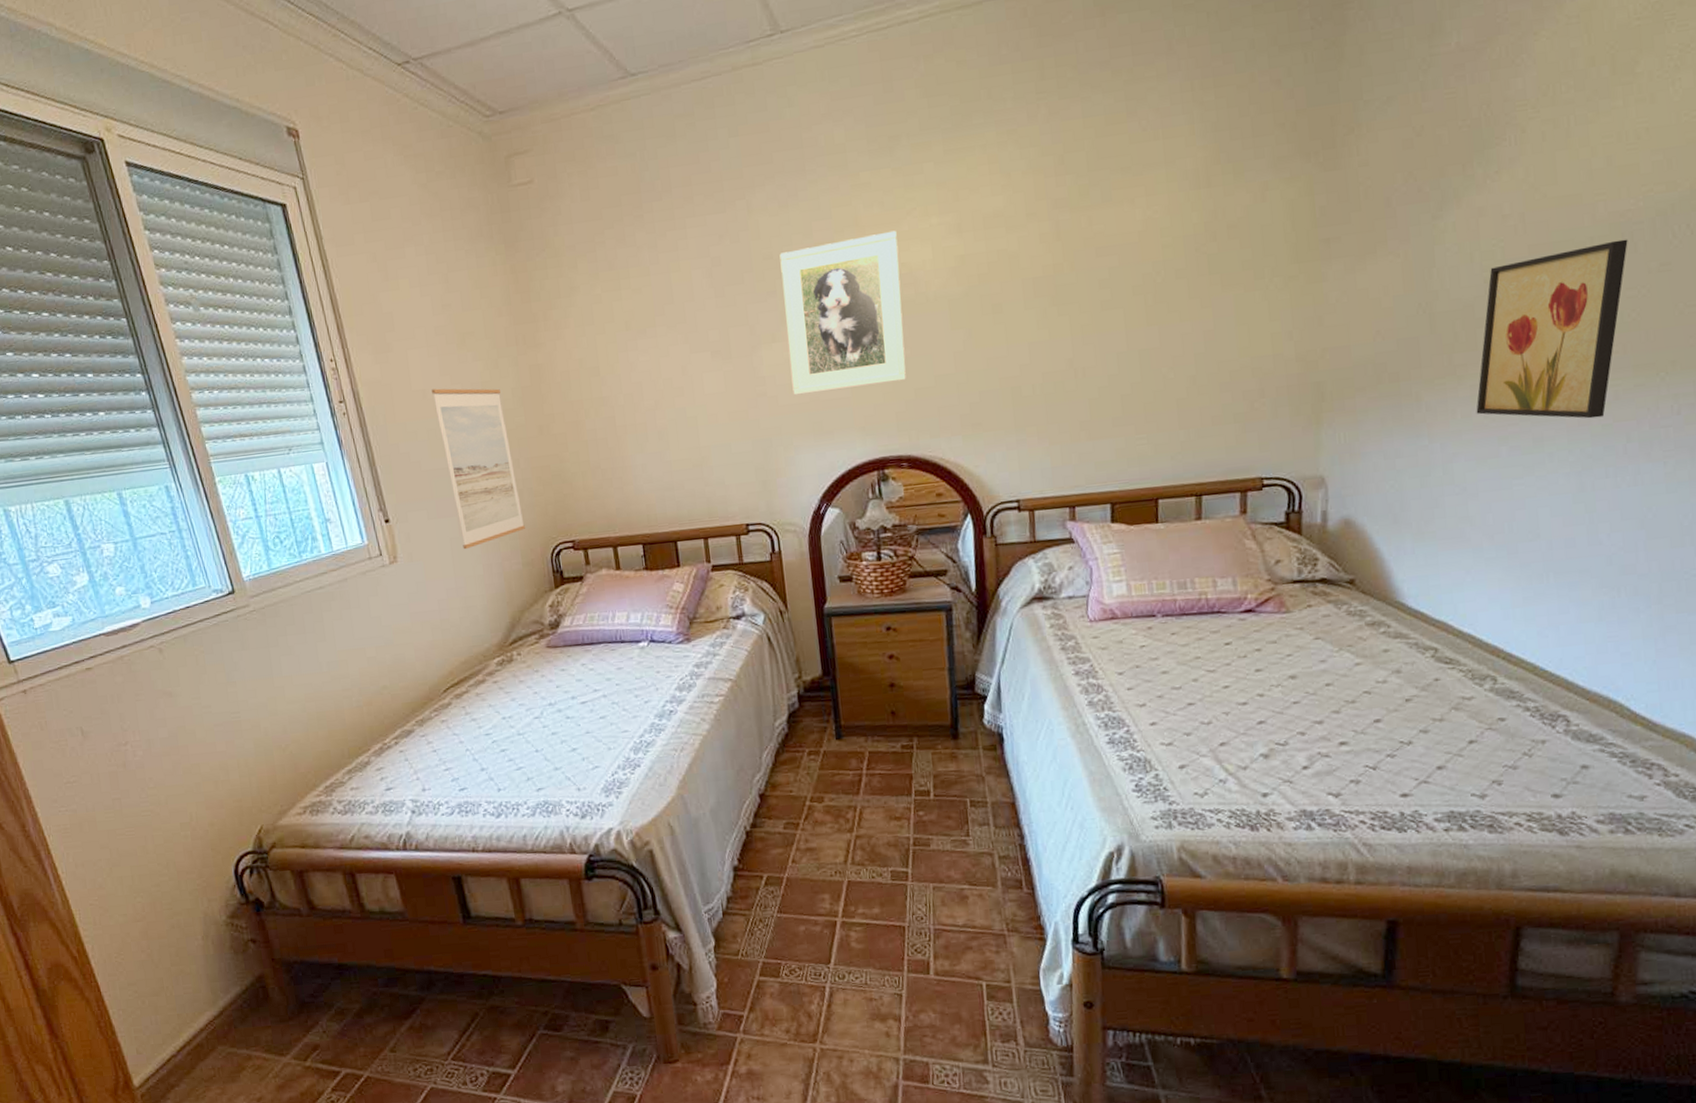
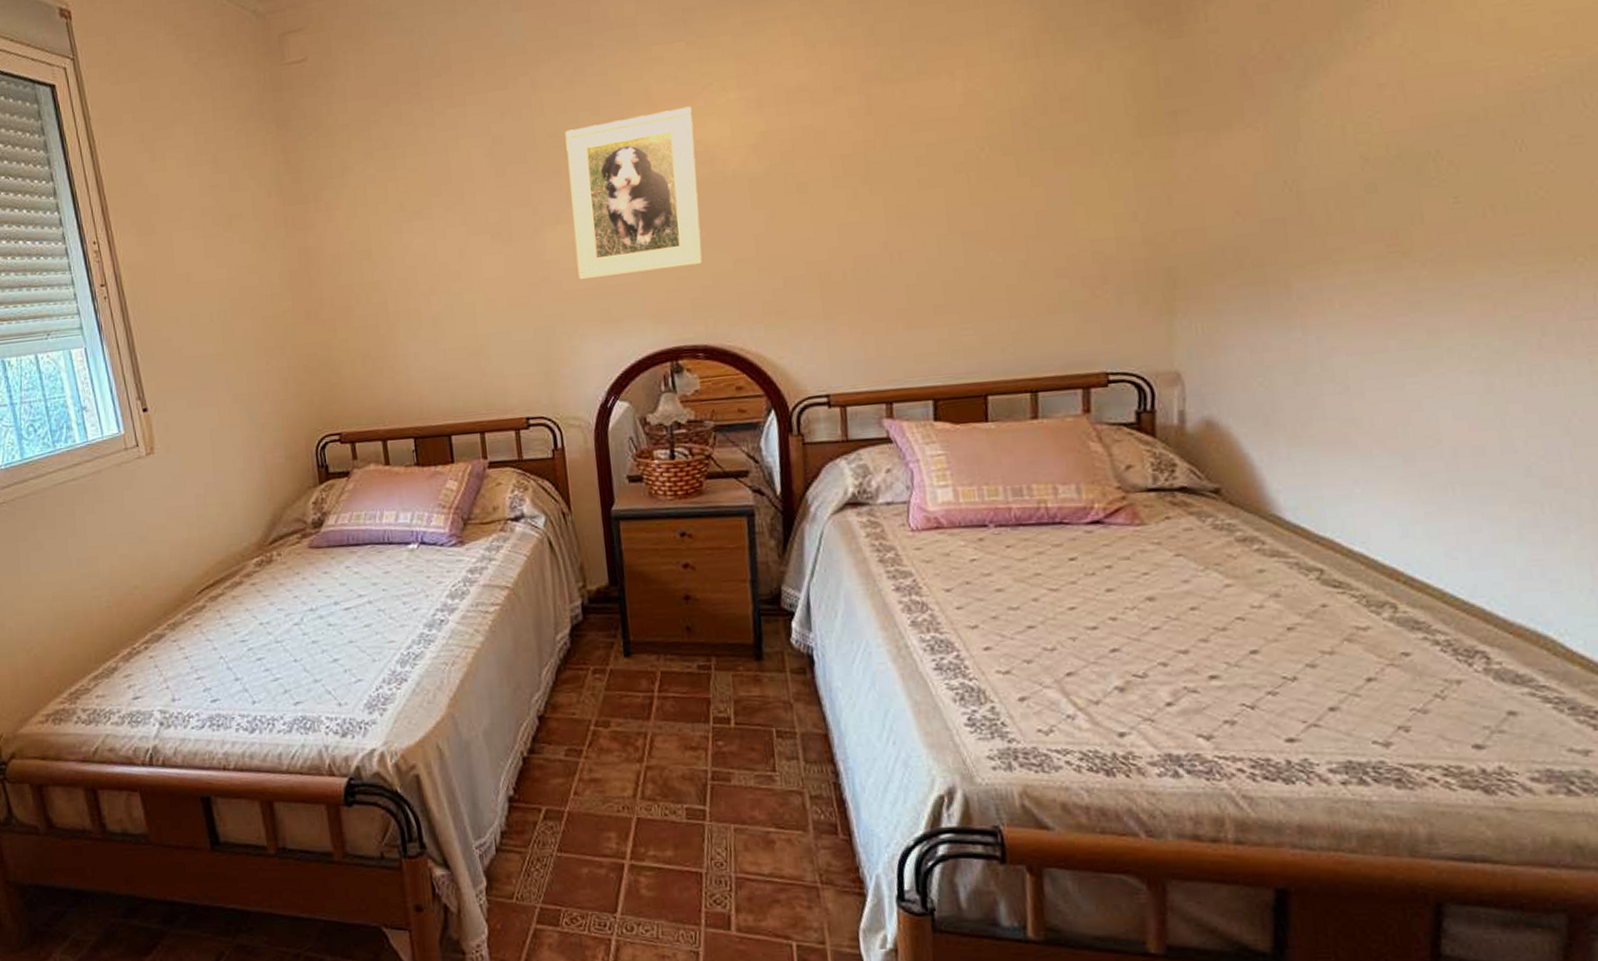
wall art: present [432,388,525,550] -> none [196,272,289,442]
wall art: present [1476,239,1628,419] -> none [1357,109,1530,310]

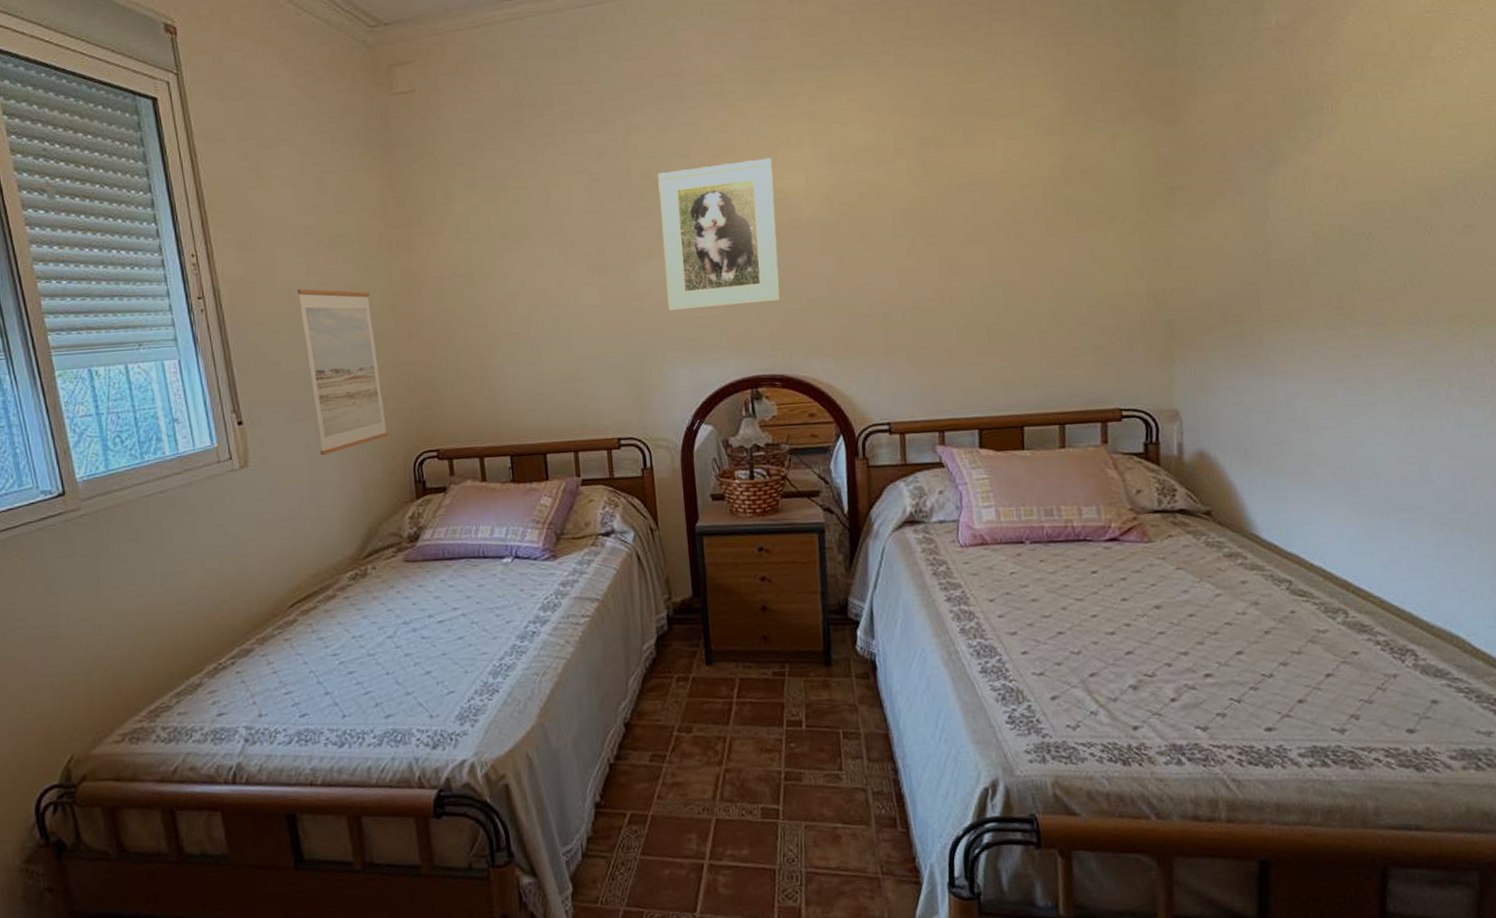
wall art: none [196,272,289,442] -> present [297,289,388,456]

